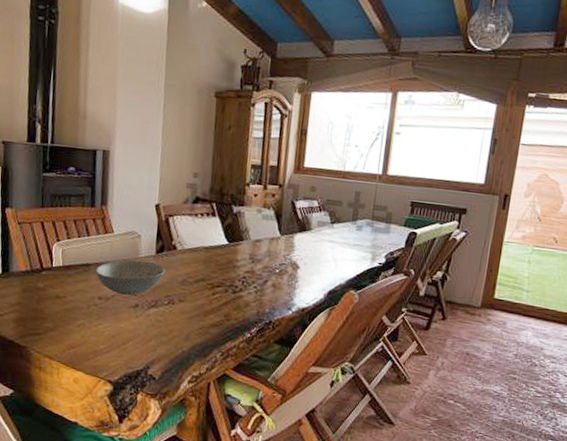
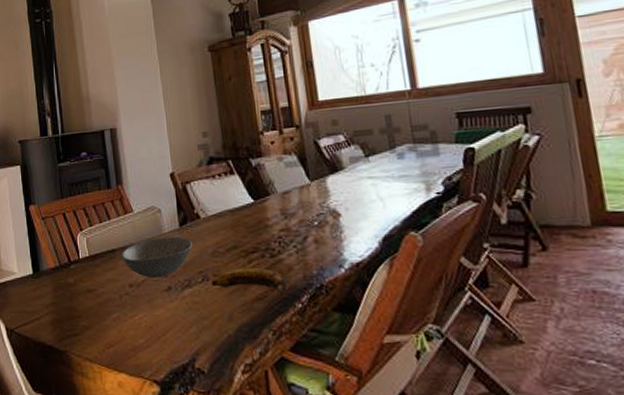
banana: none [176,298,244,325] -> present [211,268,290,295]

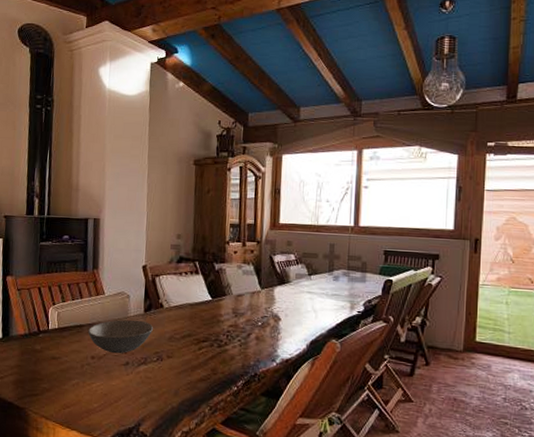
banana: present [211,268,290,295] -> none [164,353,230,379]

